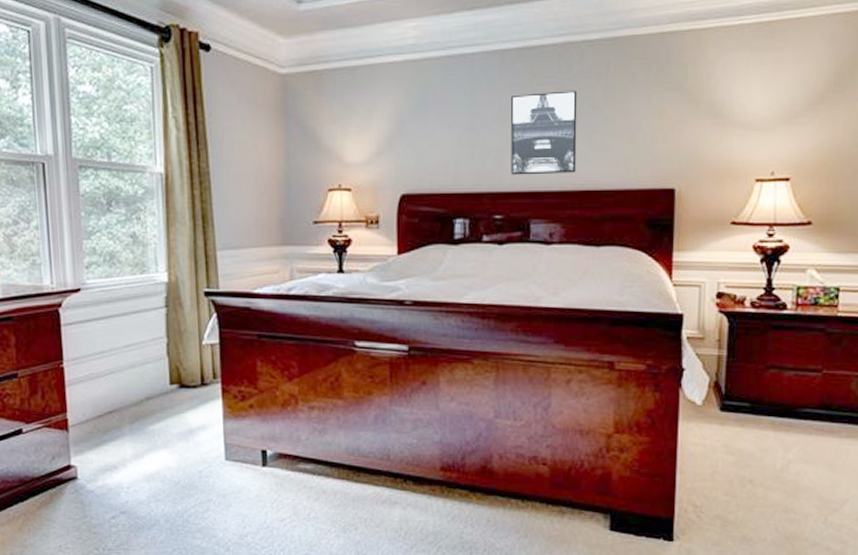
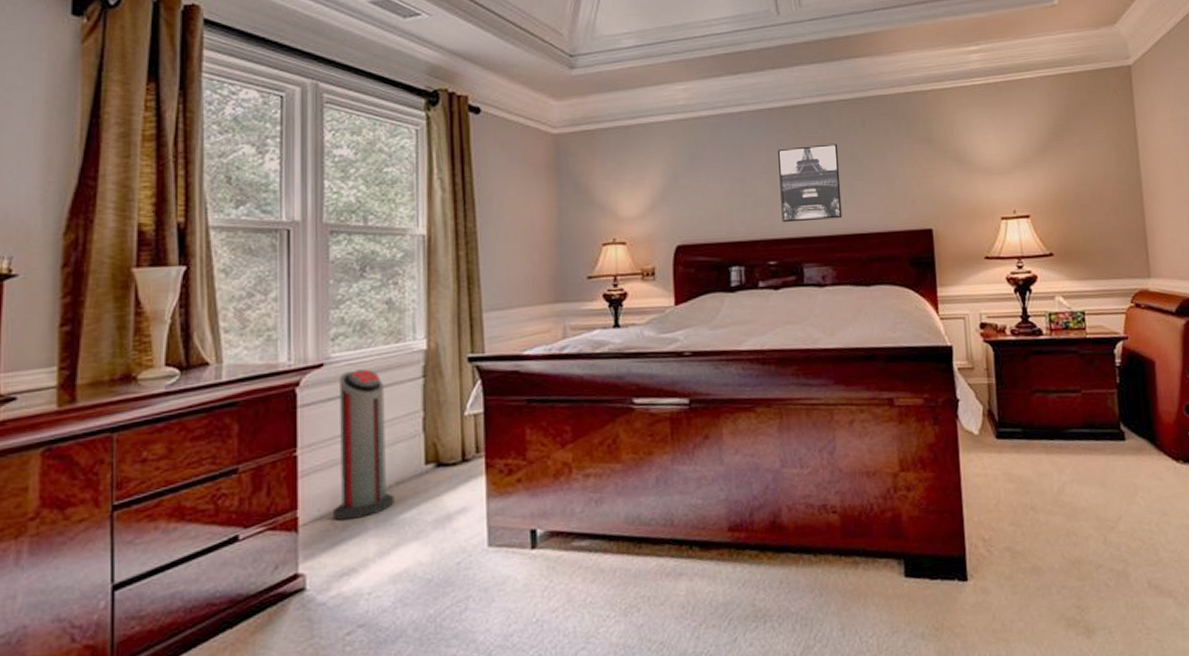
air purifier: none [94,296,145,426] -> present [333,369,394,521]

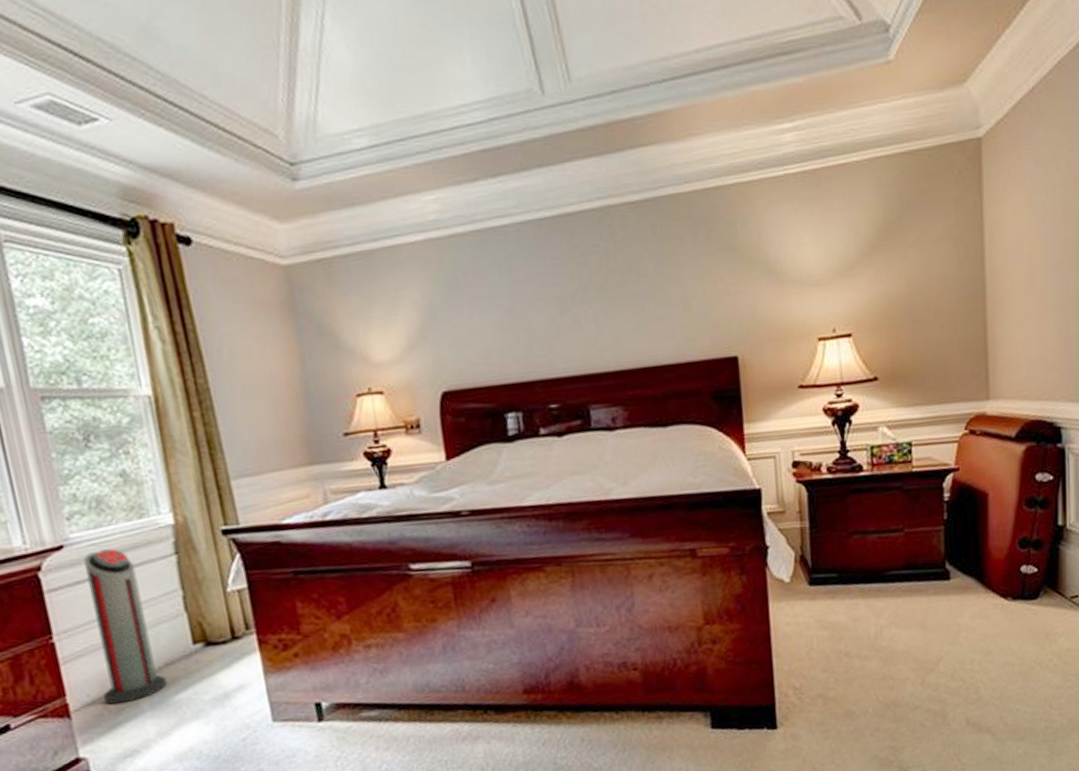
wall art: present [778,143,843,223] -> none [553,258,633,359]

